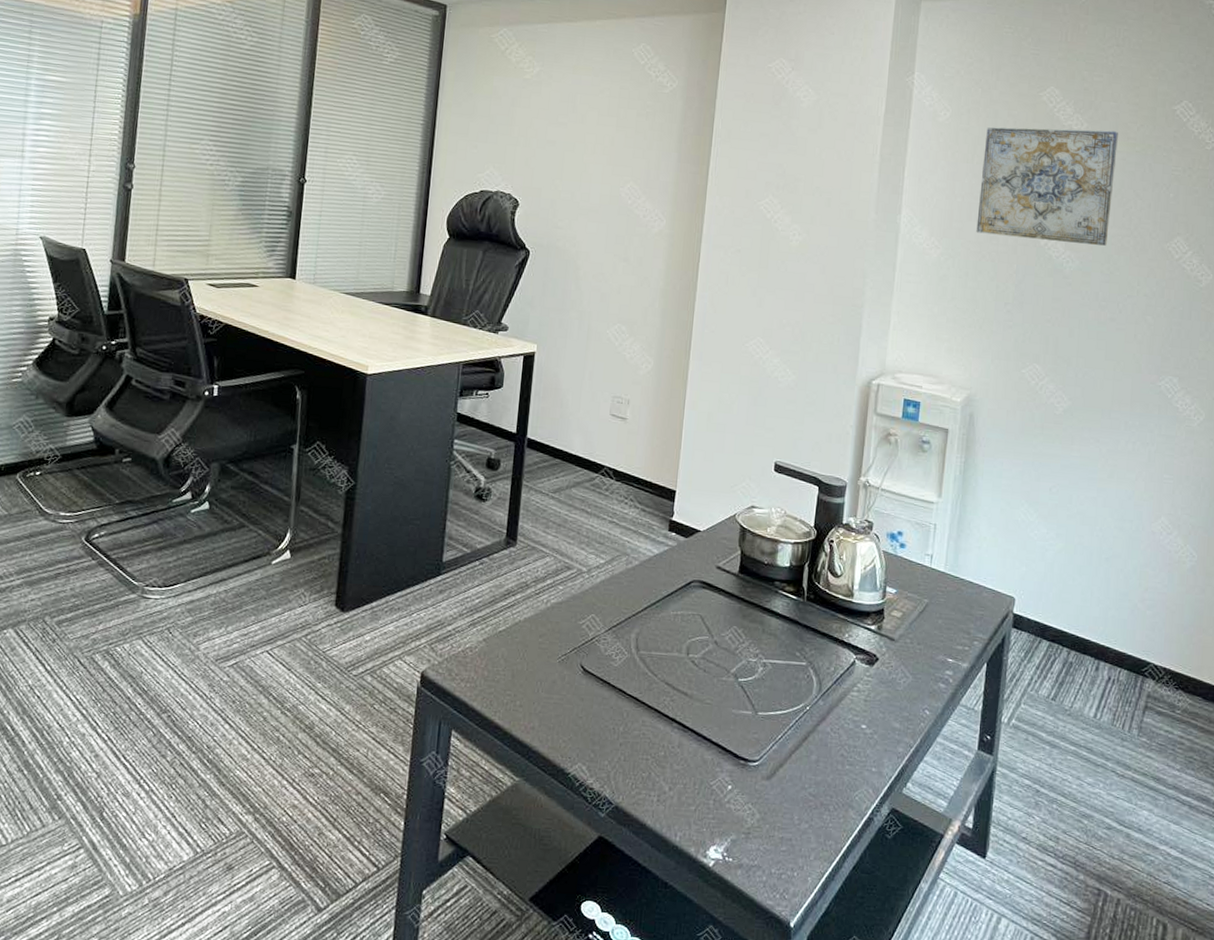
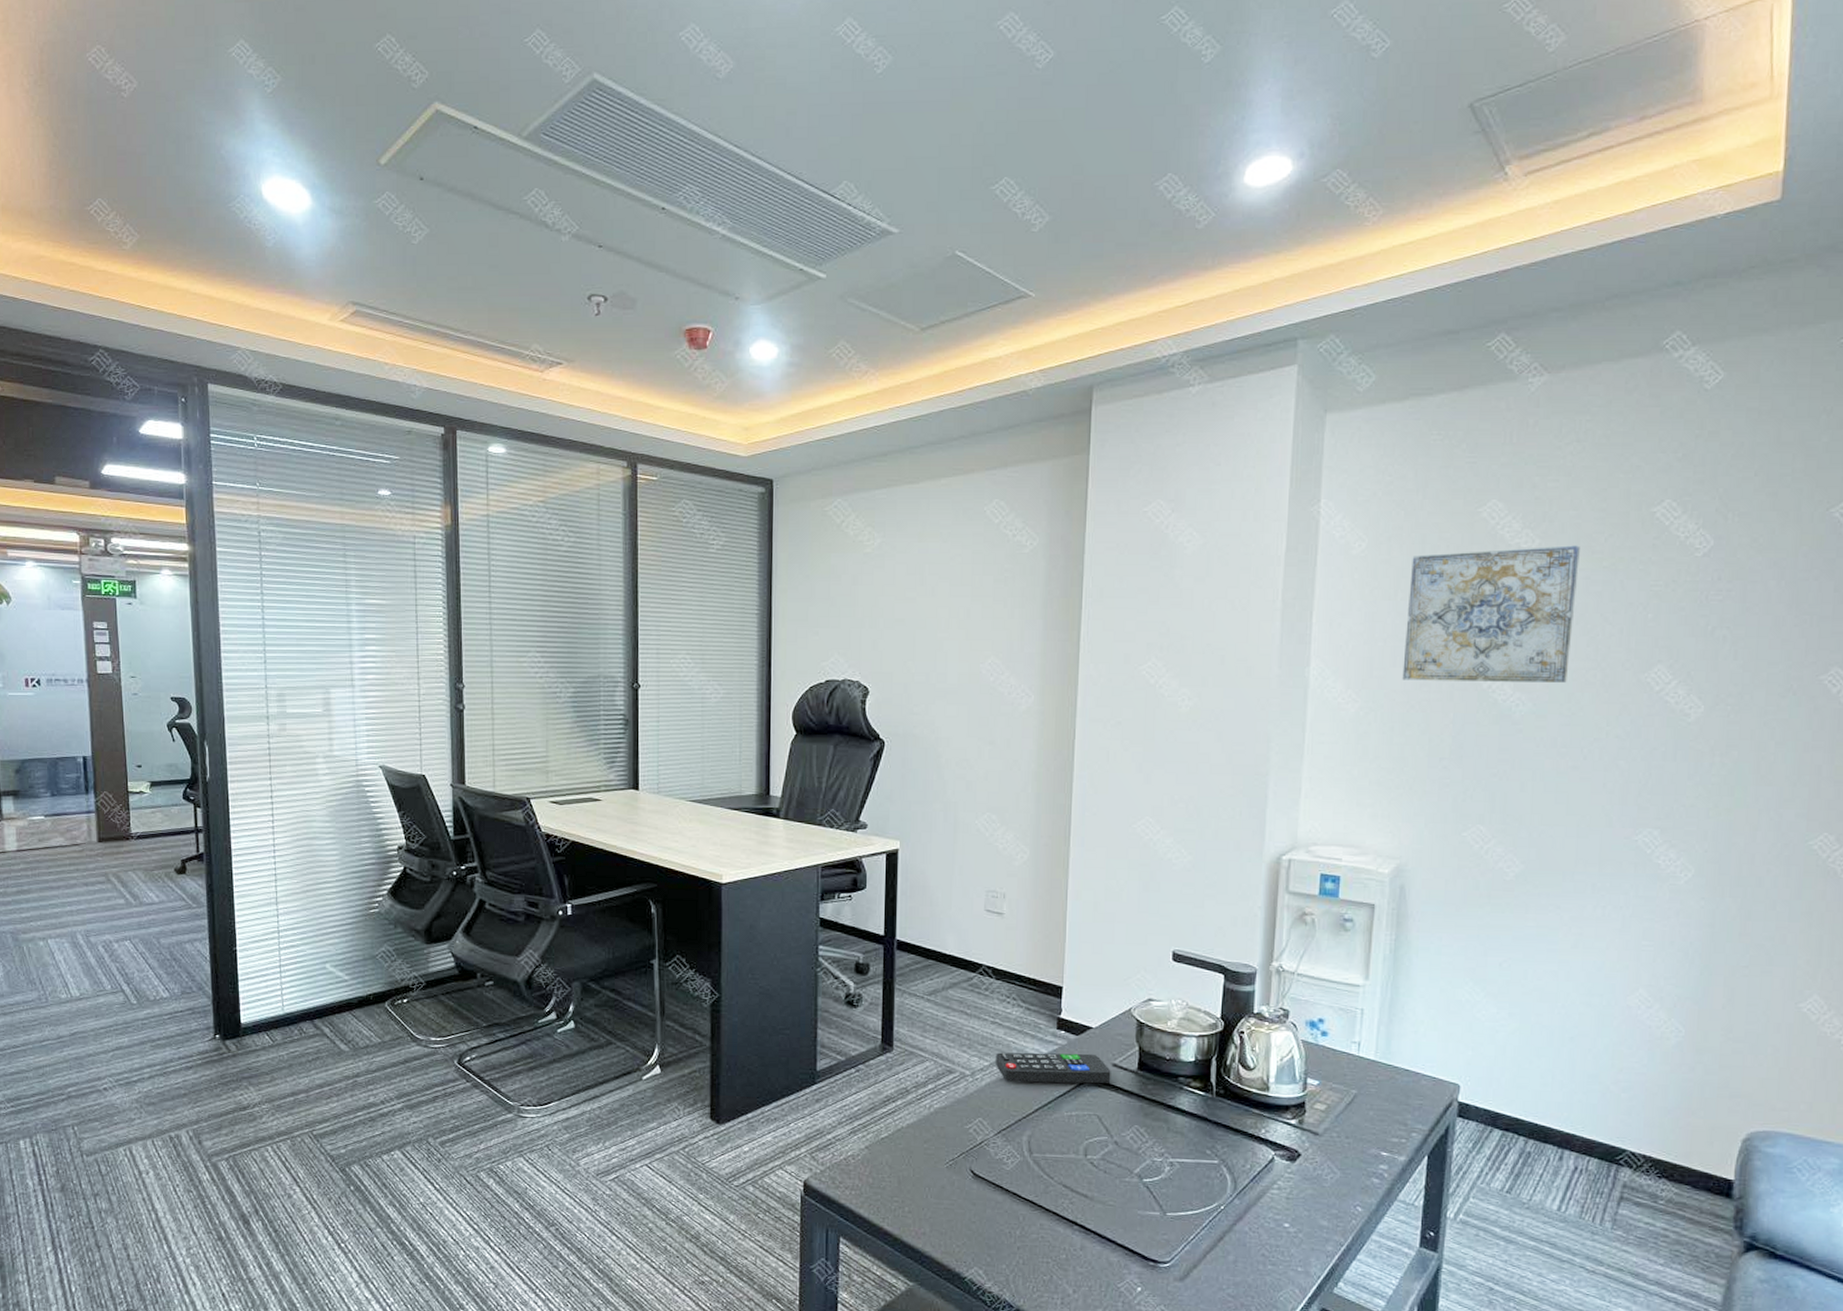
remote control: none [611,551,715,585] -> present [996,1052,1111,1084]

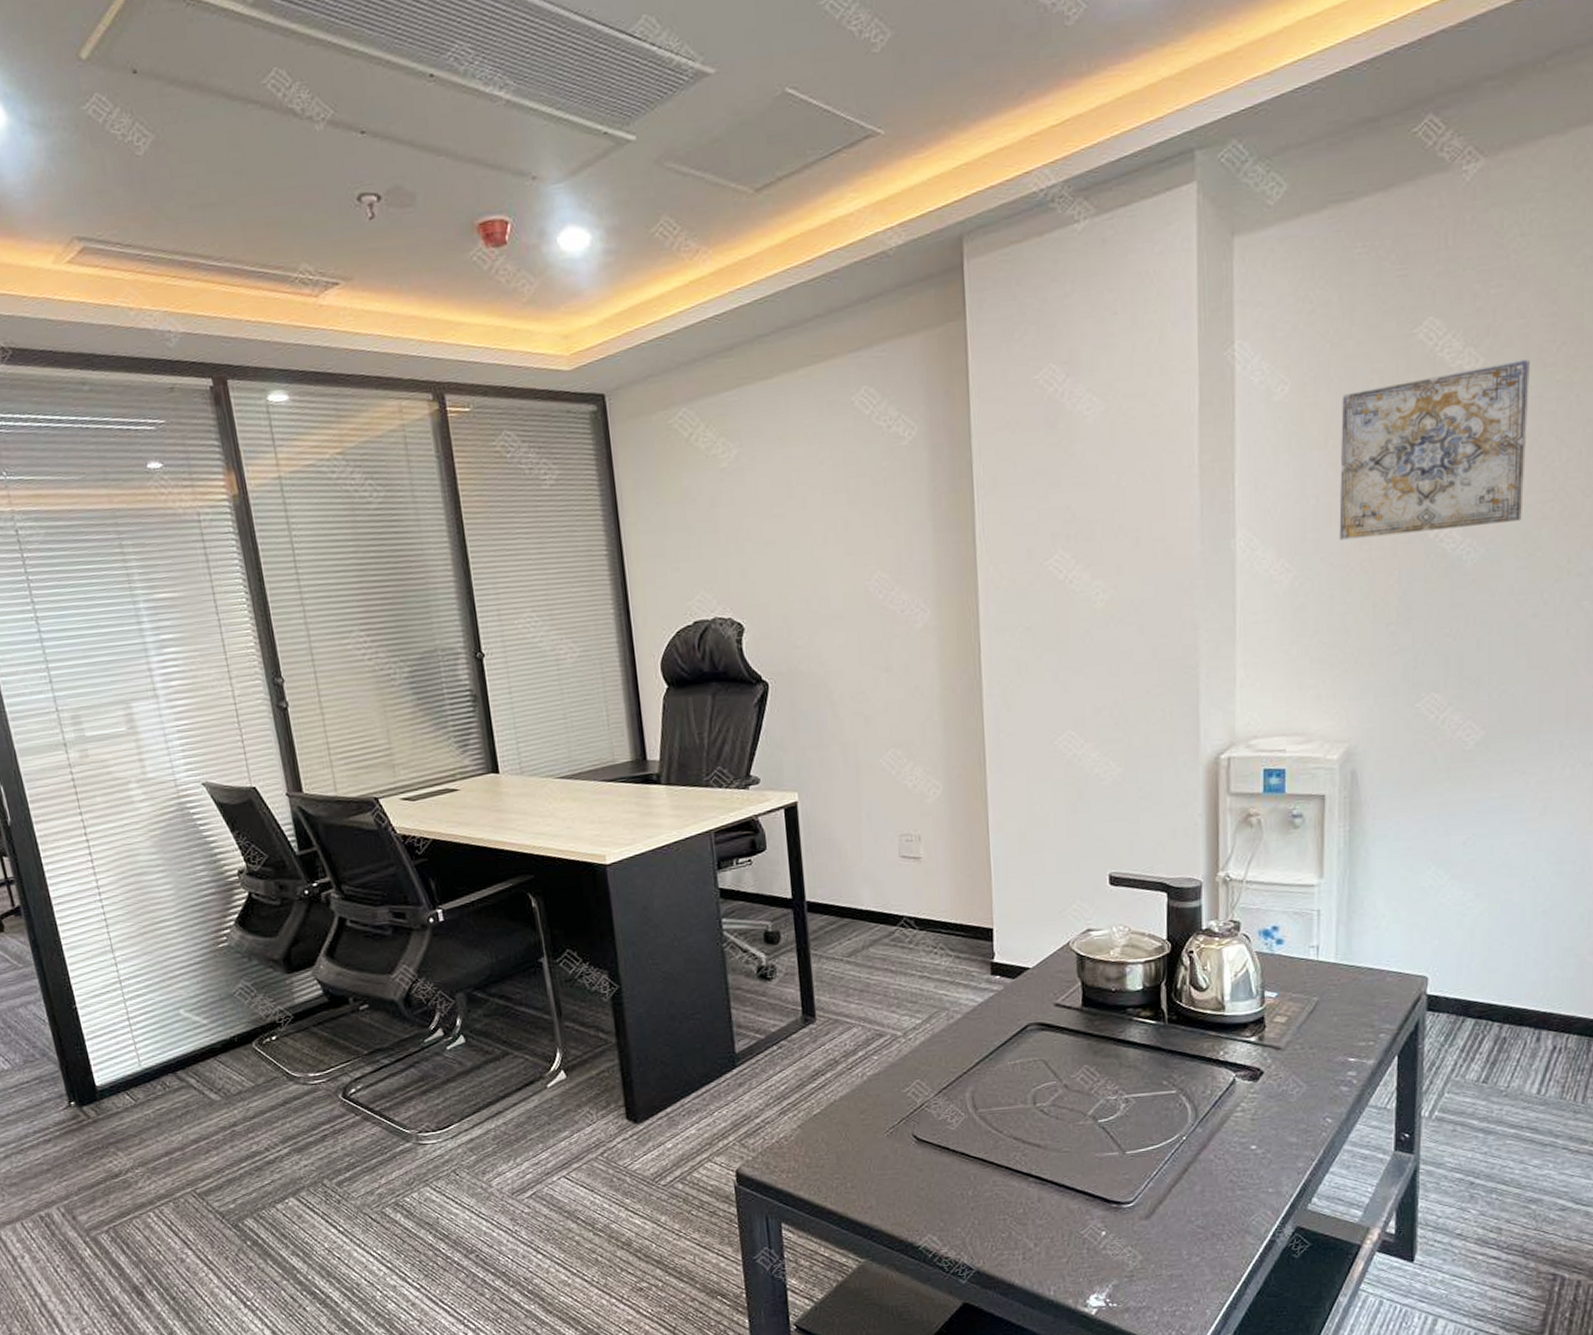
remote control: present [996,1052,1111,1084] -> none [928,996,1054,1037]

